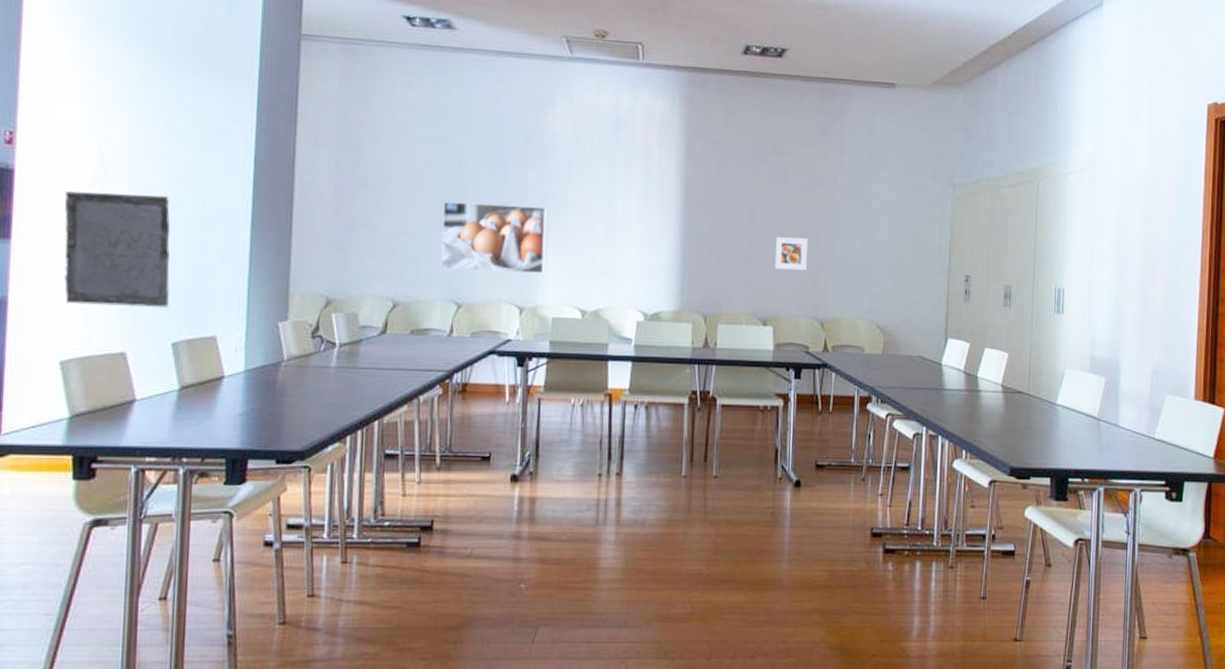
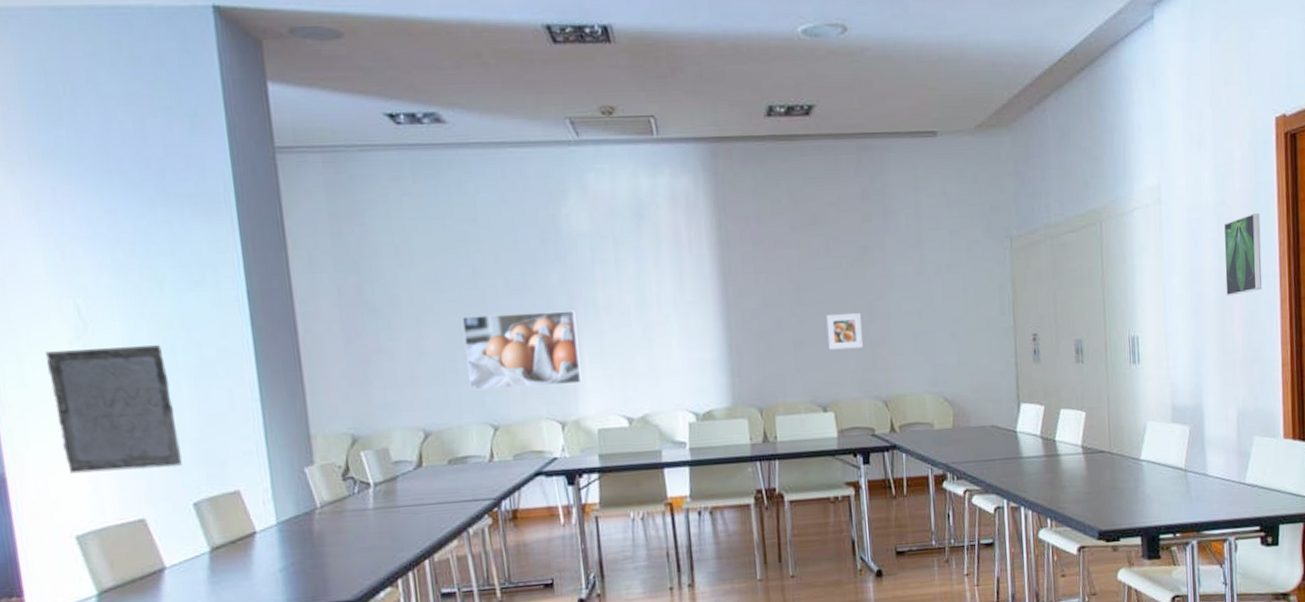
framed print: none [1150,188,1187,261] -> present [1223,213,1262,296]

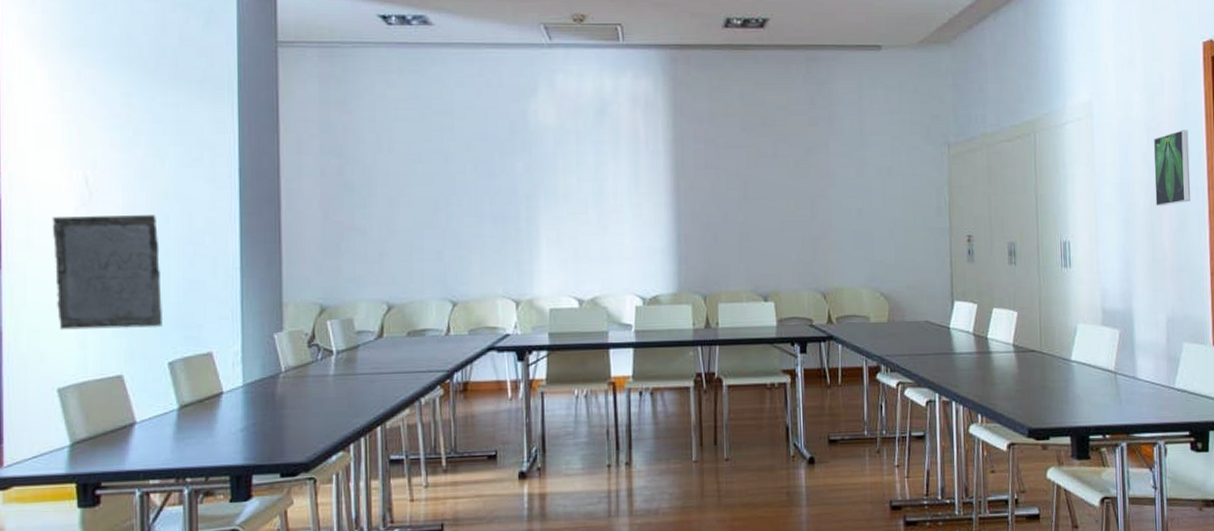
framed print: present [463,310,582,390] -> none [432,197,538,267]
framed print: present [826,312,864,350] -> none [771,208,805,243]

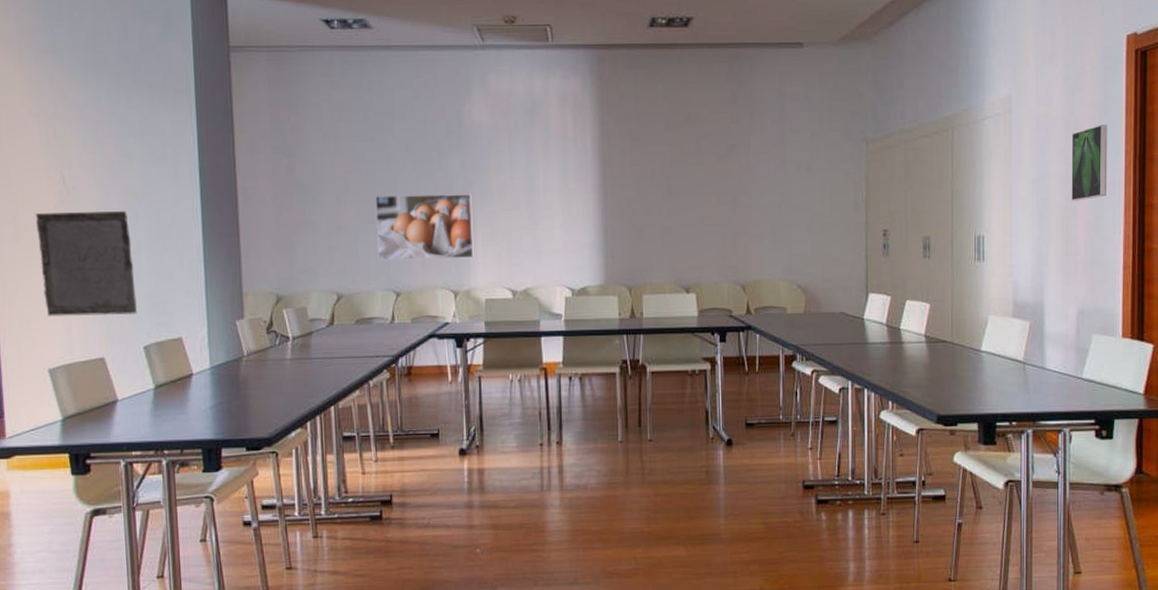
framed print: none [432,197,538,267] -> present [376,194,474,260]

